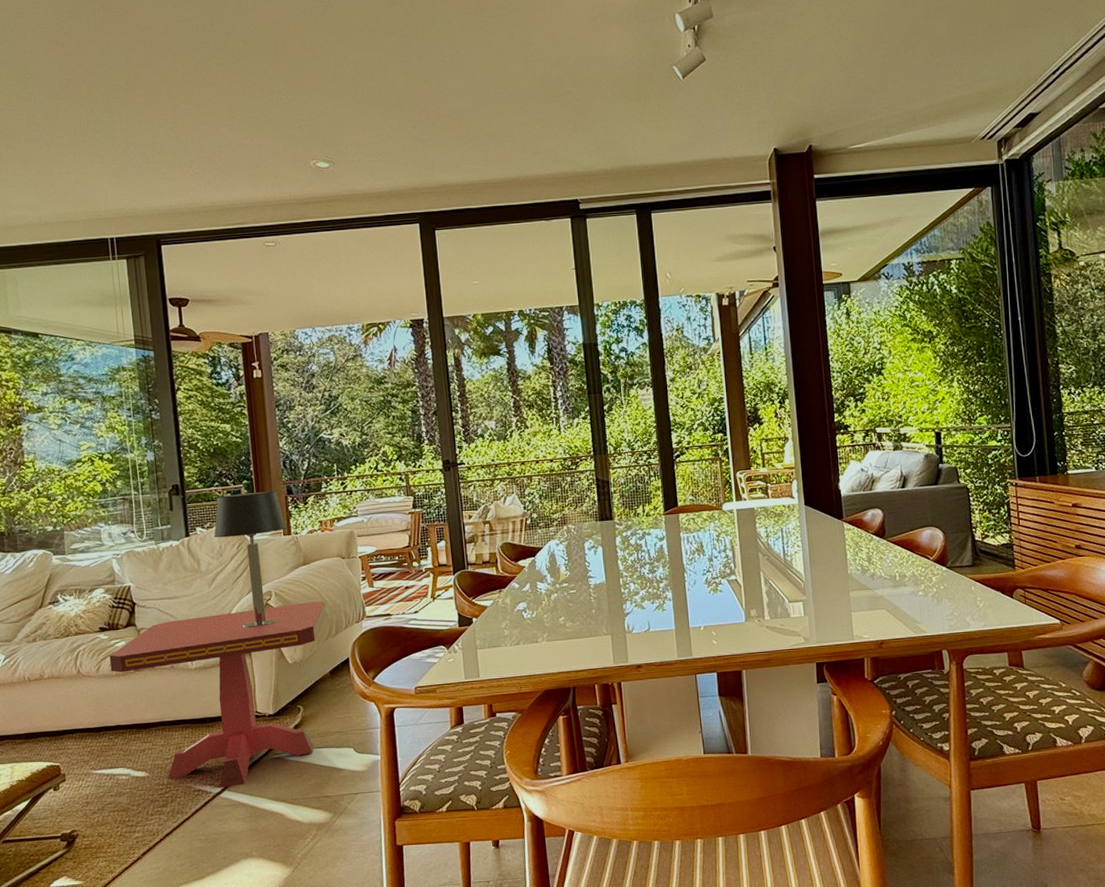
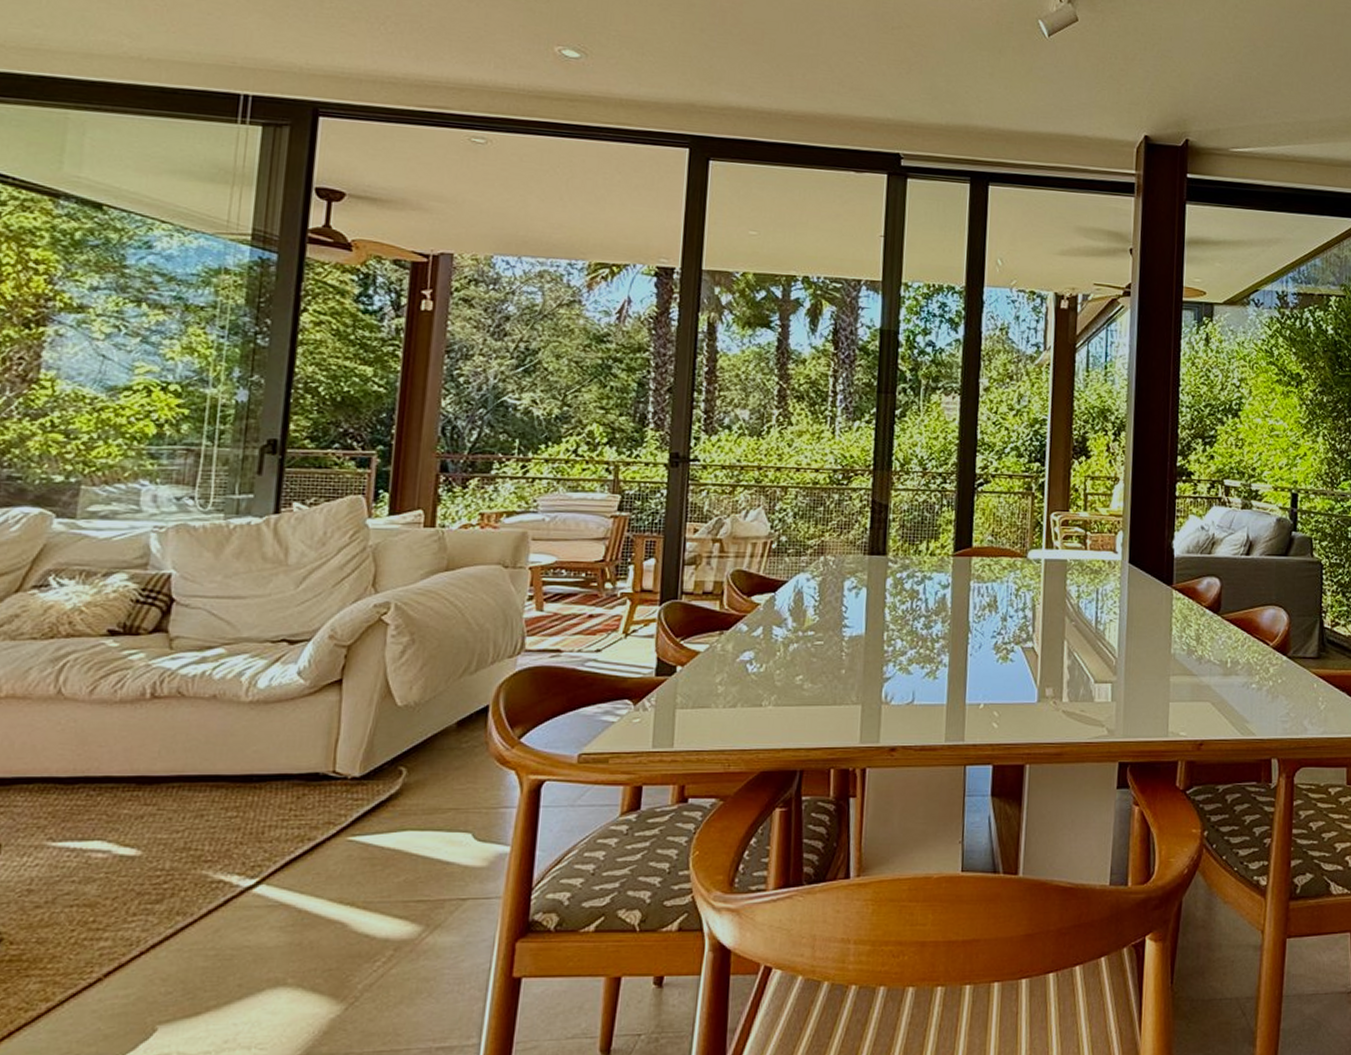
side table: present [109,601,326,788] -> none [112,622,468,880]
table lamp: present [214,490,287,628] -> none [318,462,431,651]

